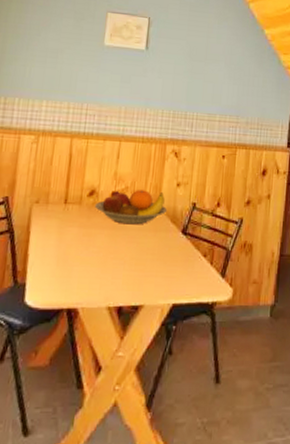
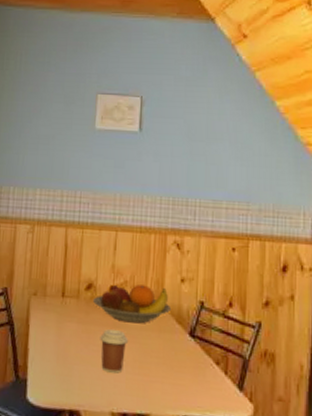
coffee cup: none [100,231,127,271] -> present [100,329,129,374]

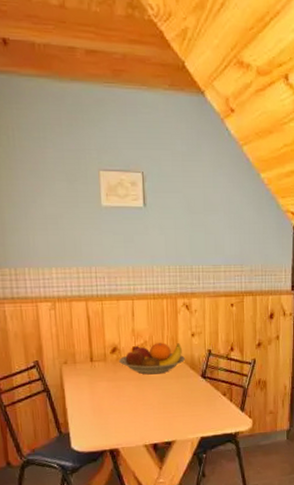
coffee cup: present [100,329,129,374] -> none [128,381,153,416]

